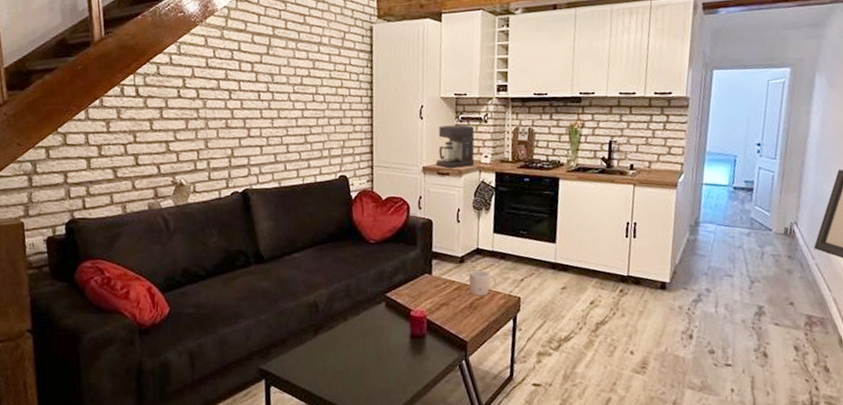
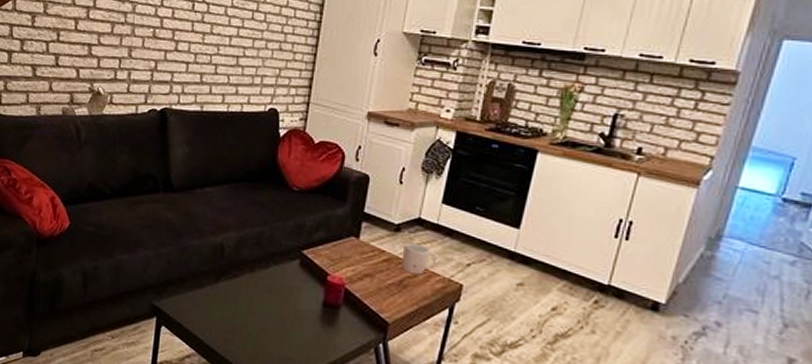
coffee maker: present [436,124,475,169] -> none [385,67,440,120]

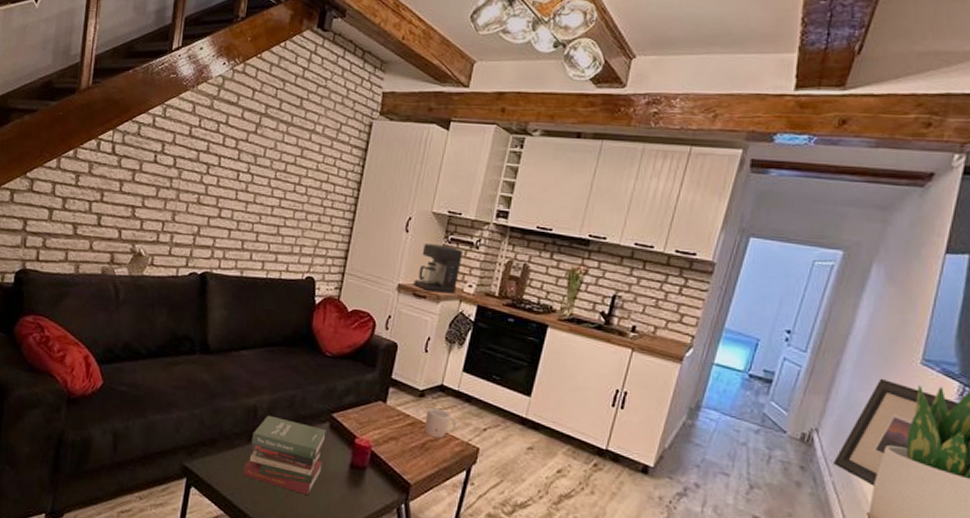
books: none [212,253,297,334] -> present [242,415,327,495]
coffee maker: none [385,67,440,120] -> present [414,244,464,294]

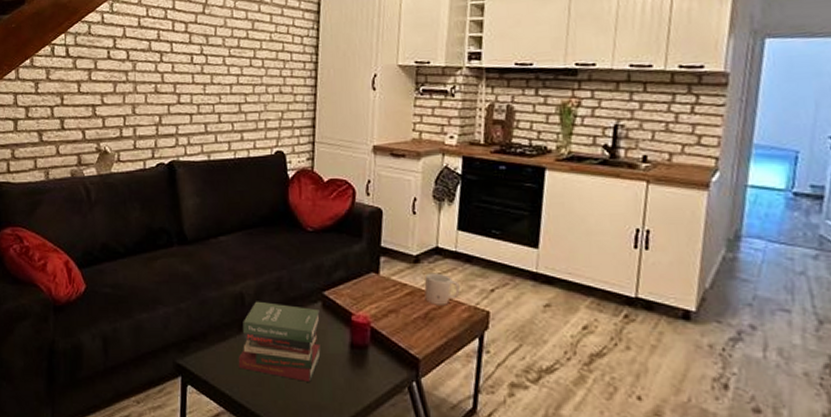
coffee maker: present [414,244,464,294] -> none [389,97,439,150]

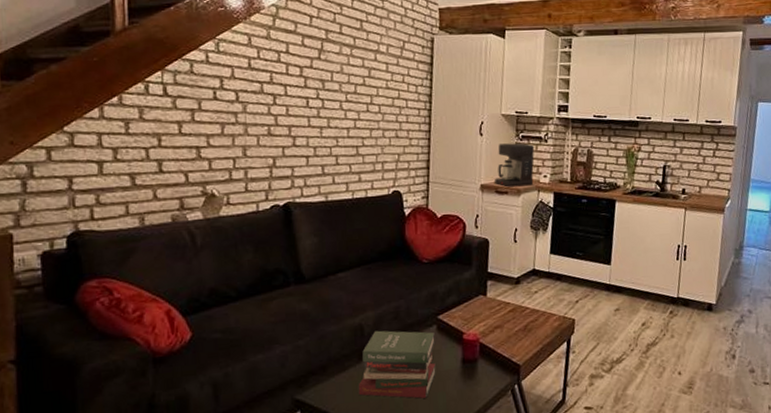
coffee maker: none [389,97,439,150] -> present [495,142,535,187]
mug: present [424,273,460,305] -> none [524,290,552,319]

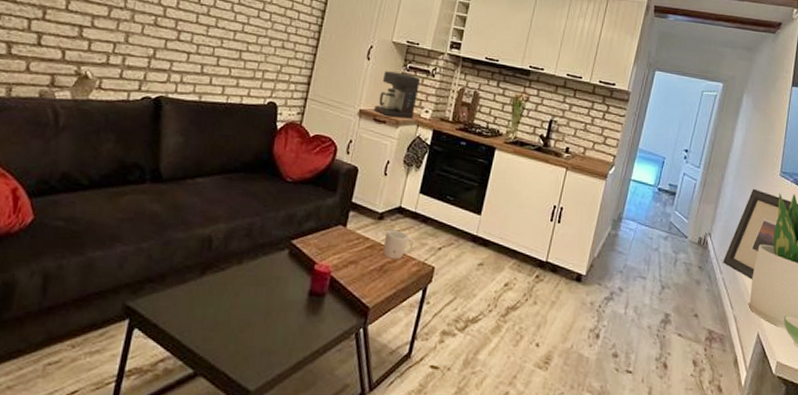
books: present [358,330,436,399] -> none [193,245,285,327]
mug: none [524,290,552,319] -> present [383,229,414,260]

